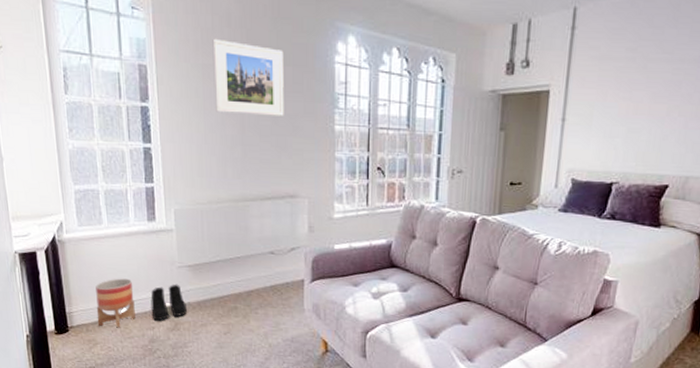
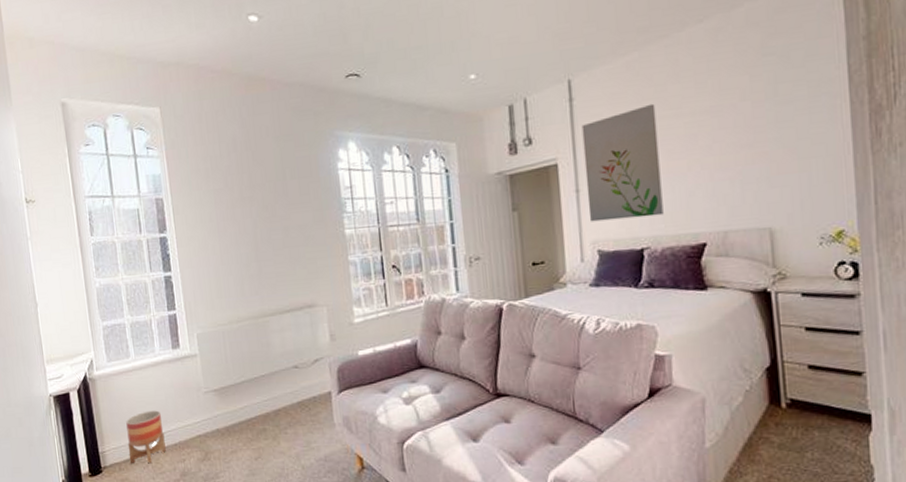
boots: present [150,284,187,321] -> none [179,410,216,452]
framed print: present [212,38,284,116] -> none [221,164,295,233]
wall art: none [570,44,650,154] -> present [581,103,664,222]

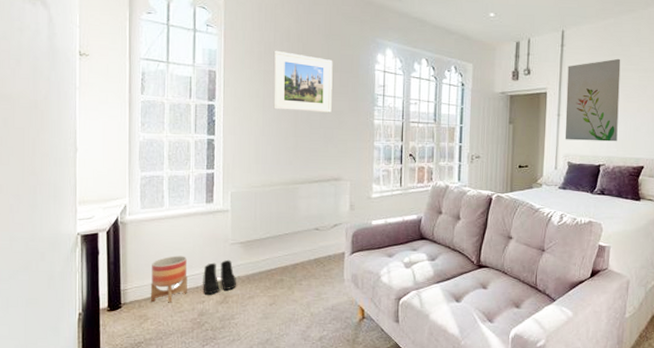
boots: none [179,410,216,452] -> present [203,259,236,295]
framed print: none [221,164,295,233] -> present [273,50,333,113]

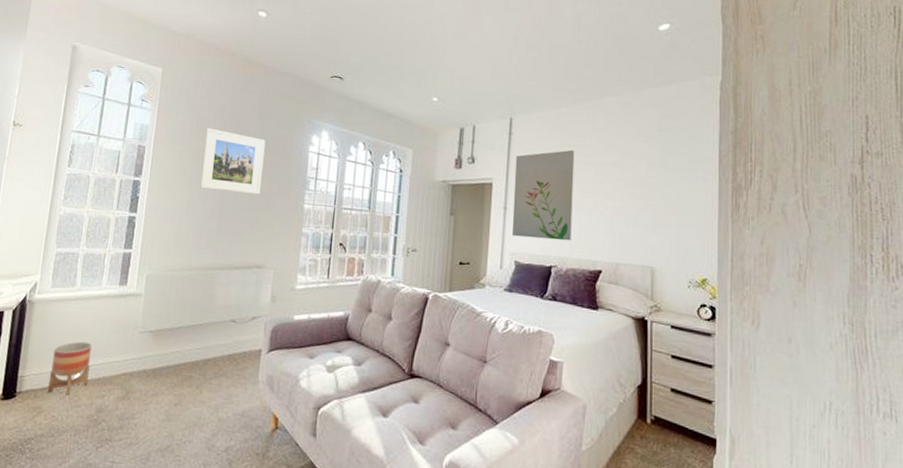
boots: present [203,259,236,295] -> none [104,349,142,389]

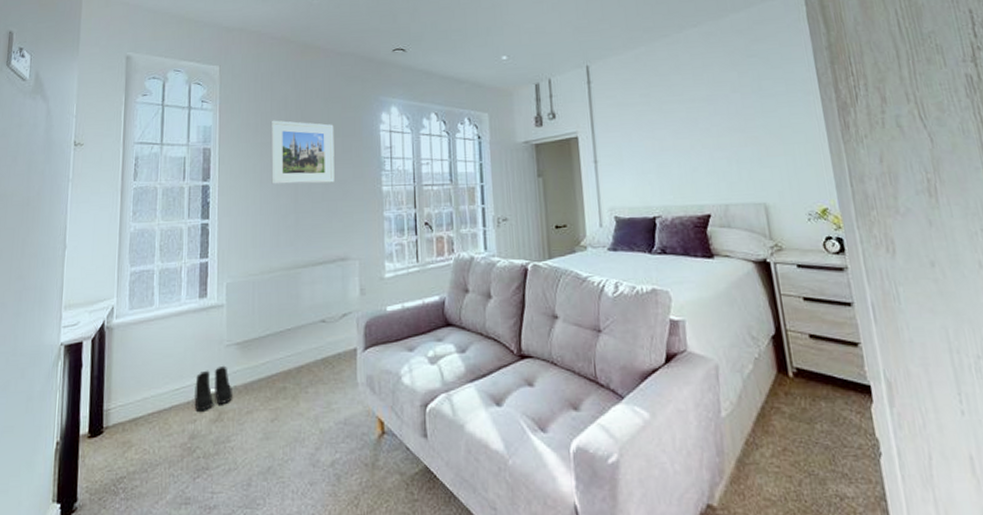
planter: present [47,341,92,395] -> none [135,364,178,424]
boots: none [104,349,142,389] -> present [194,365,232,411]
wall art: present [511,149,575,241] -> none [598,90,672,190]

